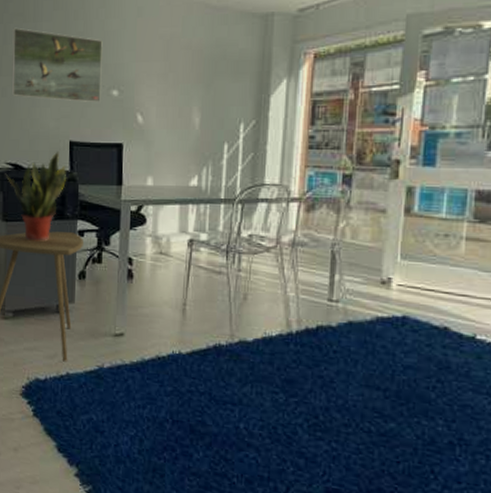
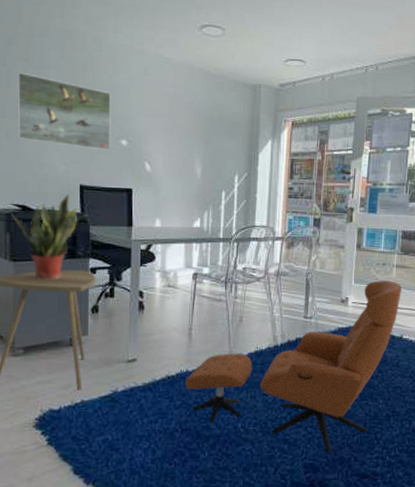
armchair: none [177,257,475,481] -> present [185,280,402,453]

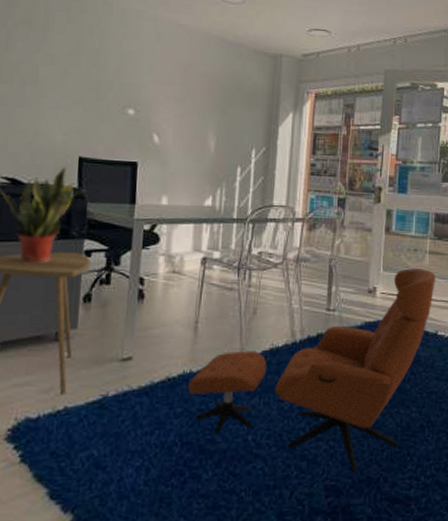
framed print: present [17,71,111,151] -> none [12,34,120,121]

